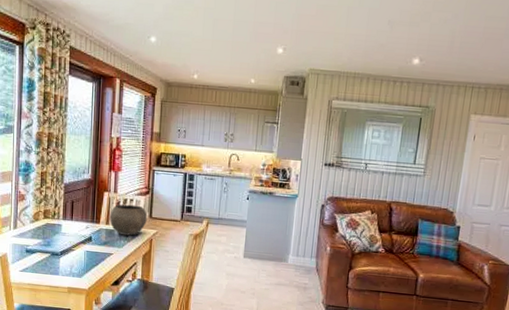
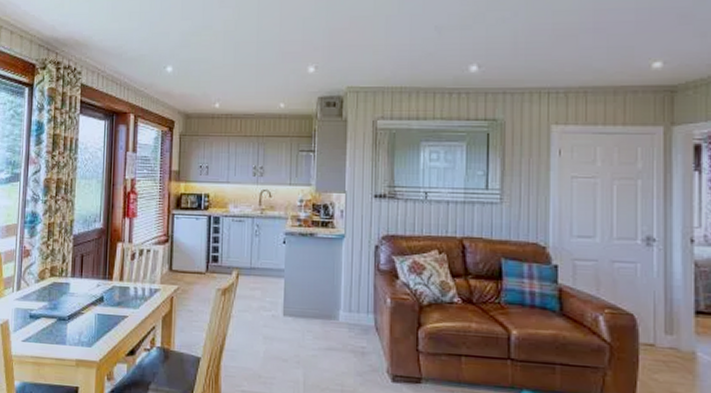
bowl: present [109,204,148,236] -> none [123,255,167,294]

